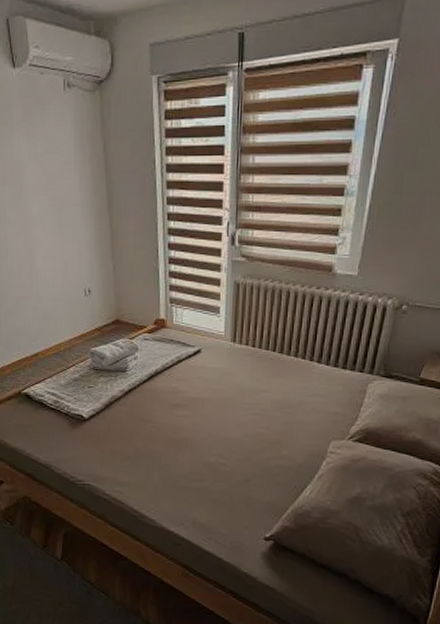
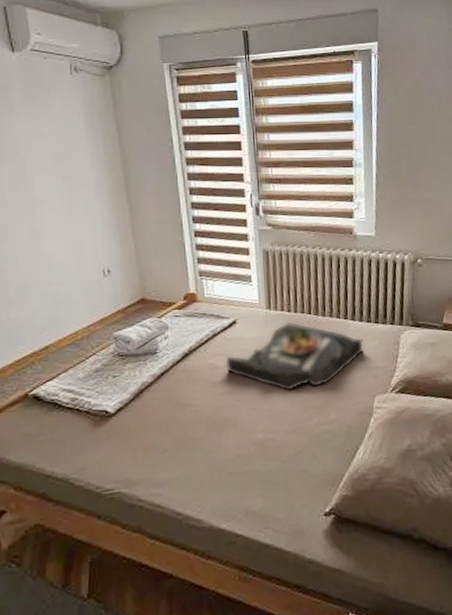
serving tray: none [187,356,326,423] -> present [225,321,364,391]

